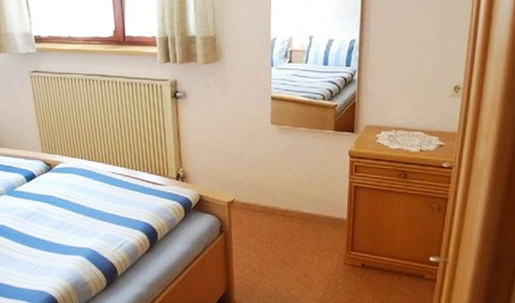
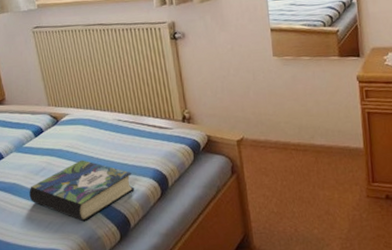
book: none [18,208,123,267] -> present [29,160,134,222]

